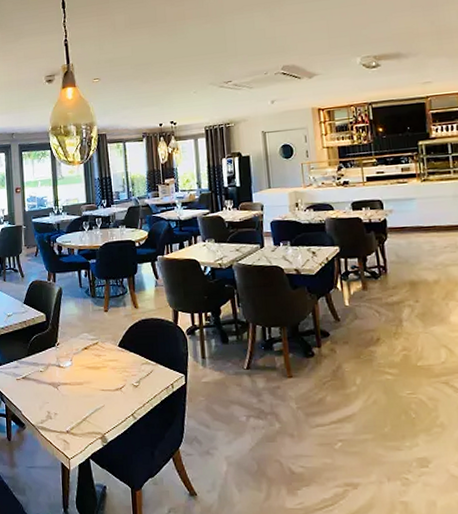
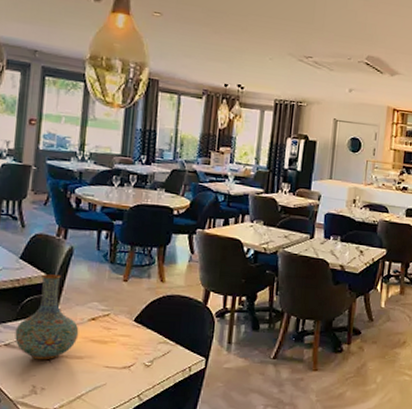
vase: none [29,313,77,389] -> present [15,274,79,360]

